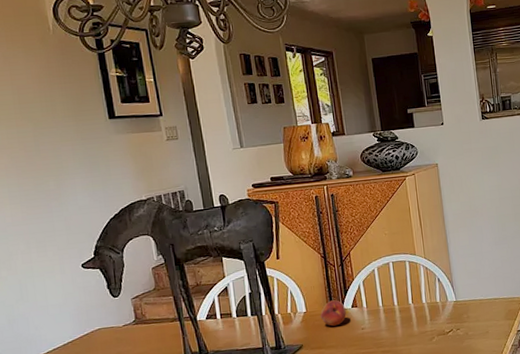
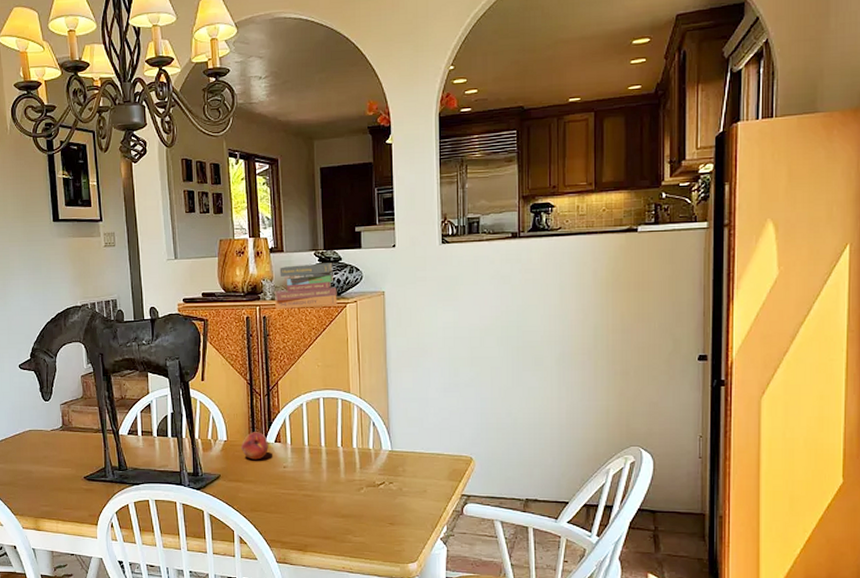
books: none [339,142,398,188] -> present [274,263,337,310]

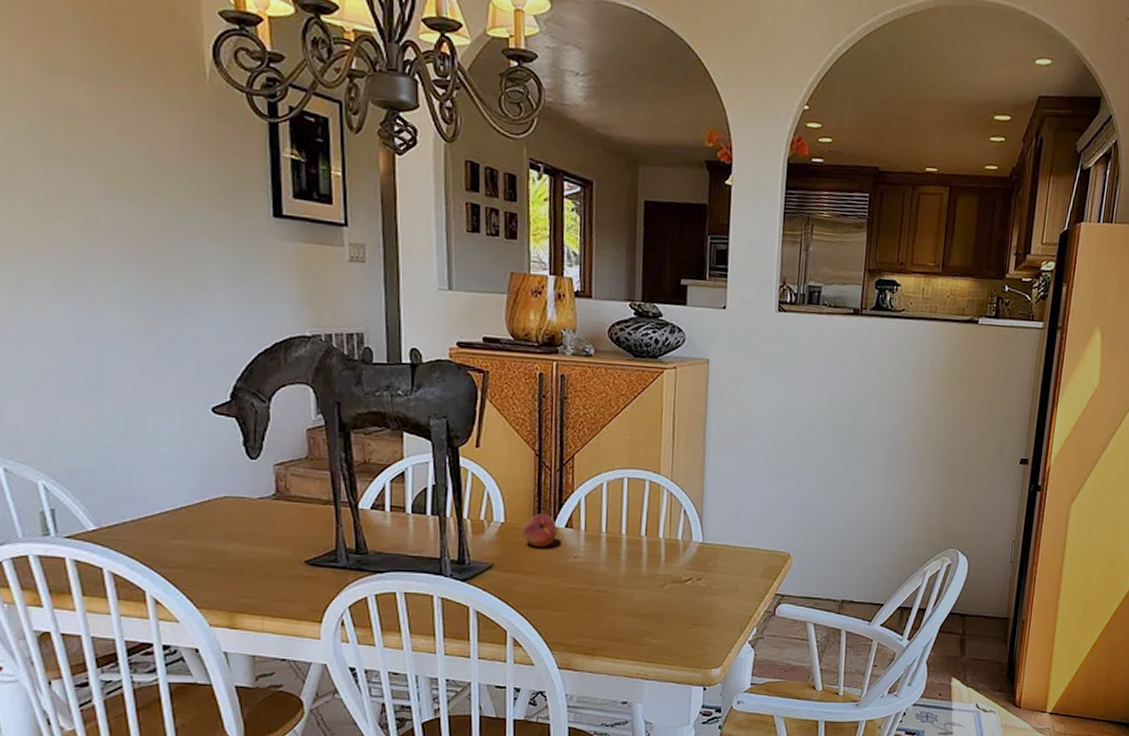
books: present [274,263,337,310] -> none [576,316,654,370]

